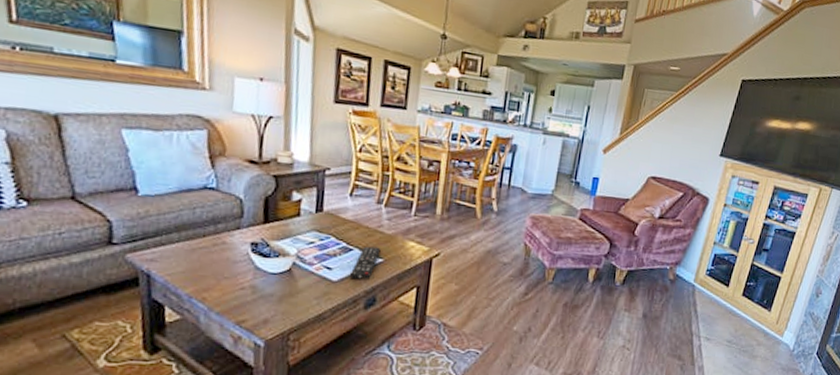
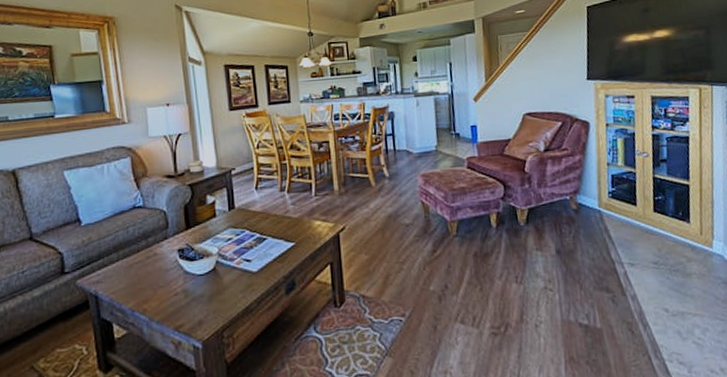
remote control: present [349,246,381,280] -> none [267,232,291,266]

